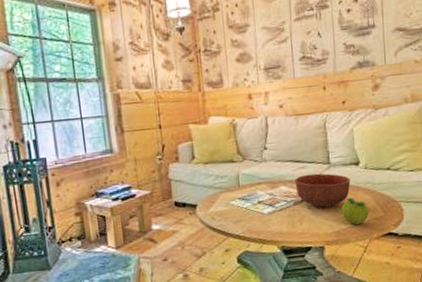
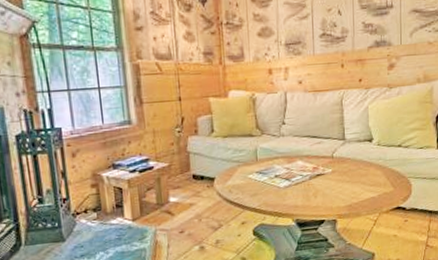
bowl: present [295,173,351,208] -> none [311,149,364,183]
fruit: present [341,198,369,226] -> none [354,173,380,200]

